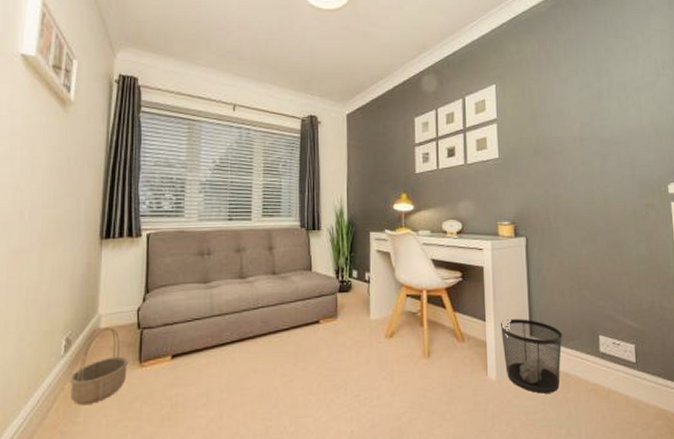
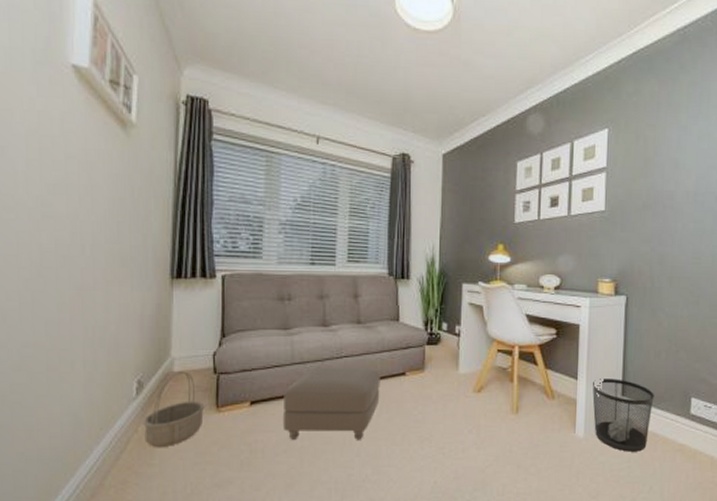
ottoman: none [202,317,296,392] -> present [282,367,380,440]

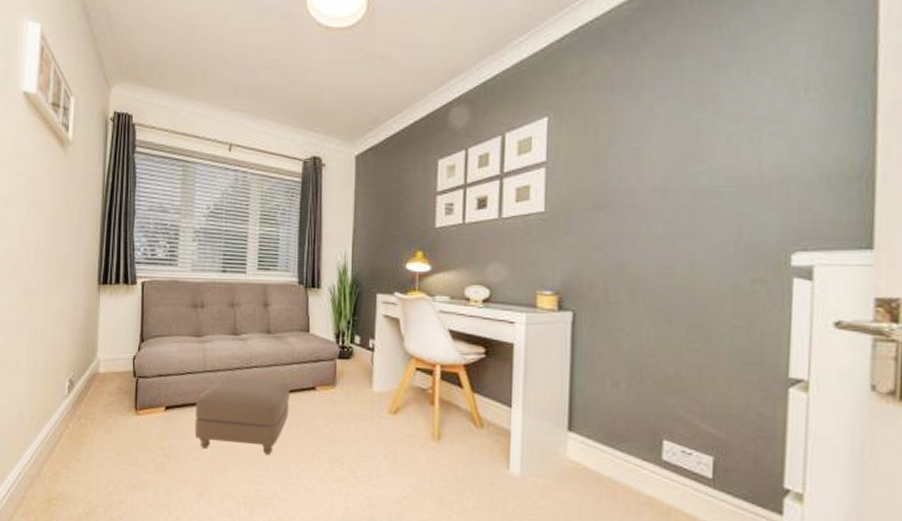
basket: present [143,371,205,448] -> none [73,373,125,445]
waste bin: present [592,379,654,452] -> none [530,408,611,500]

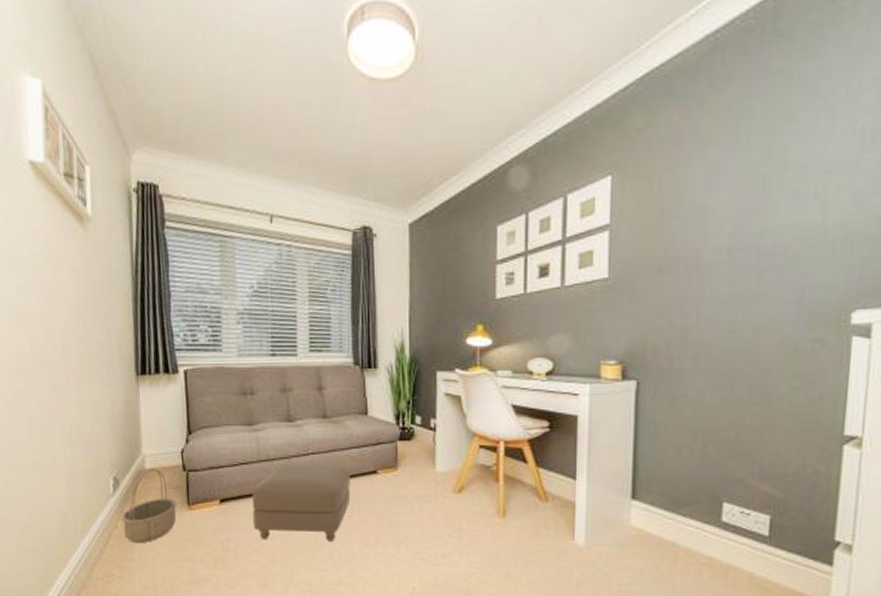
basket: none [73,373,125,445] -> present [121,469,177,544]

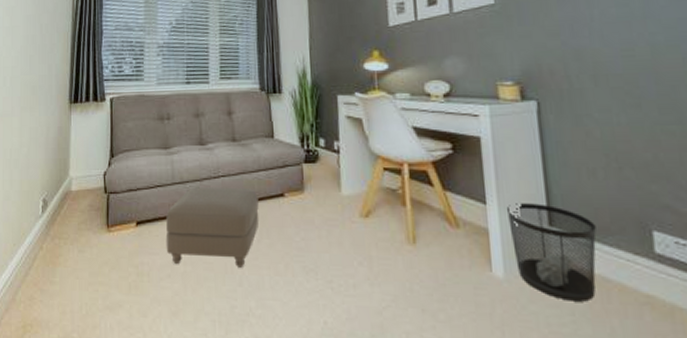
basket: present [121,469,177,544] -> none [47,191,97,266]
waste bin: none [595,479,674,564] -> present [507,203,597,302]

